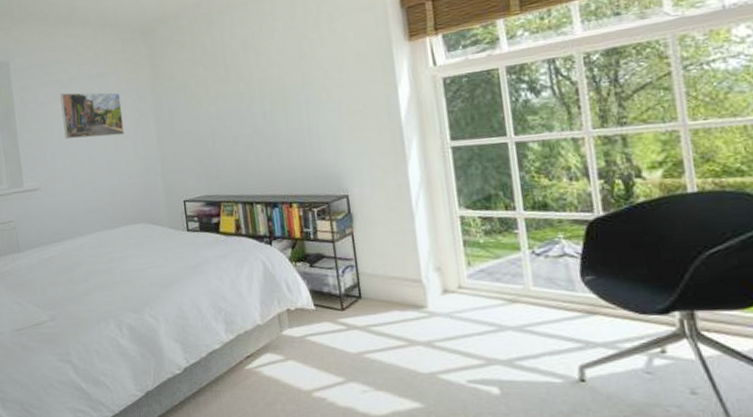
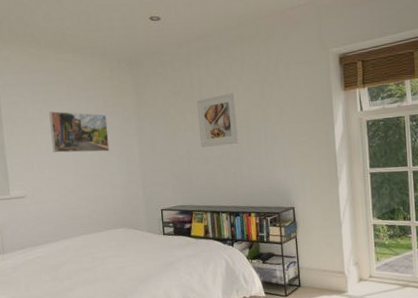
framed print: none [220,55,274,125] -> present [196,92,239,147]

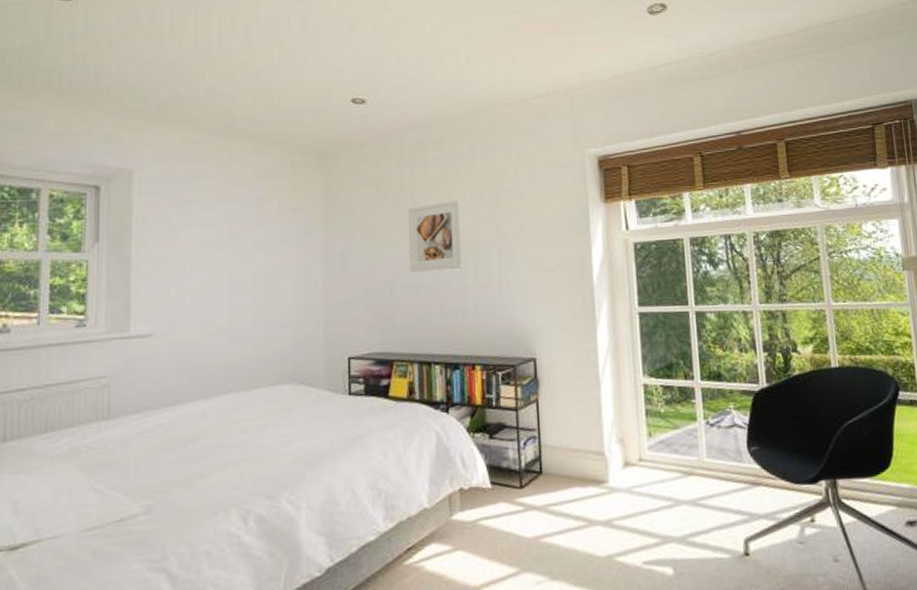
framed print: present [49,111,110,153] -> none [200,216,282,275]

